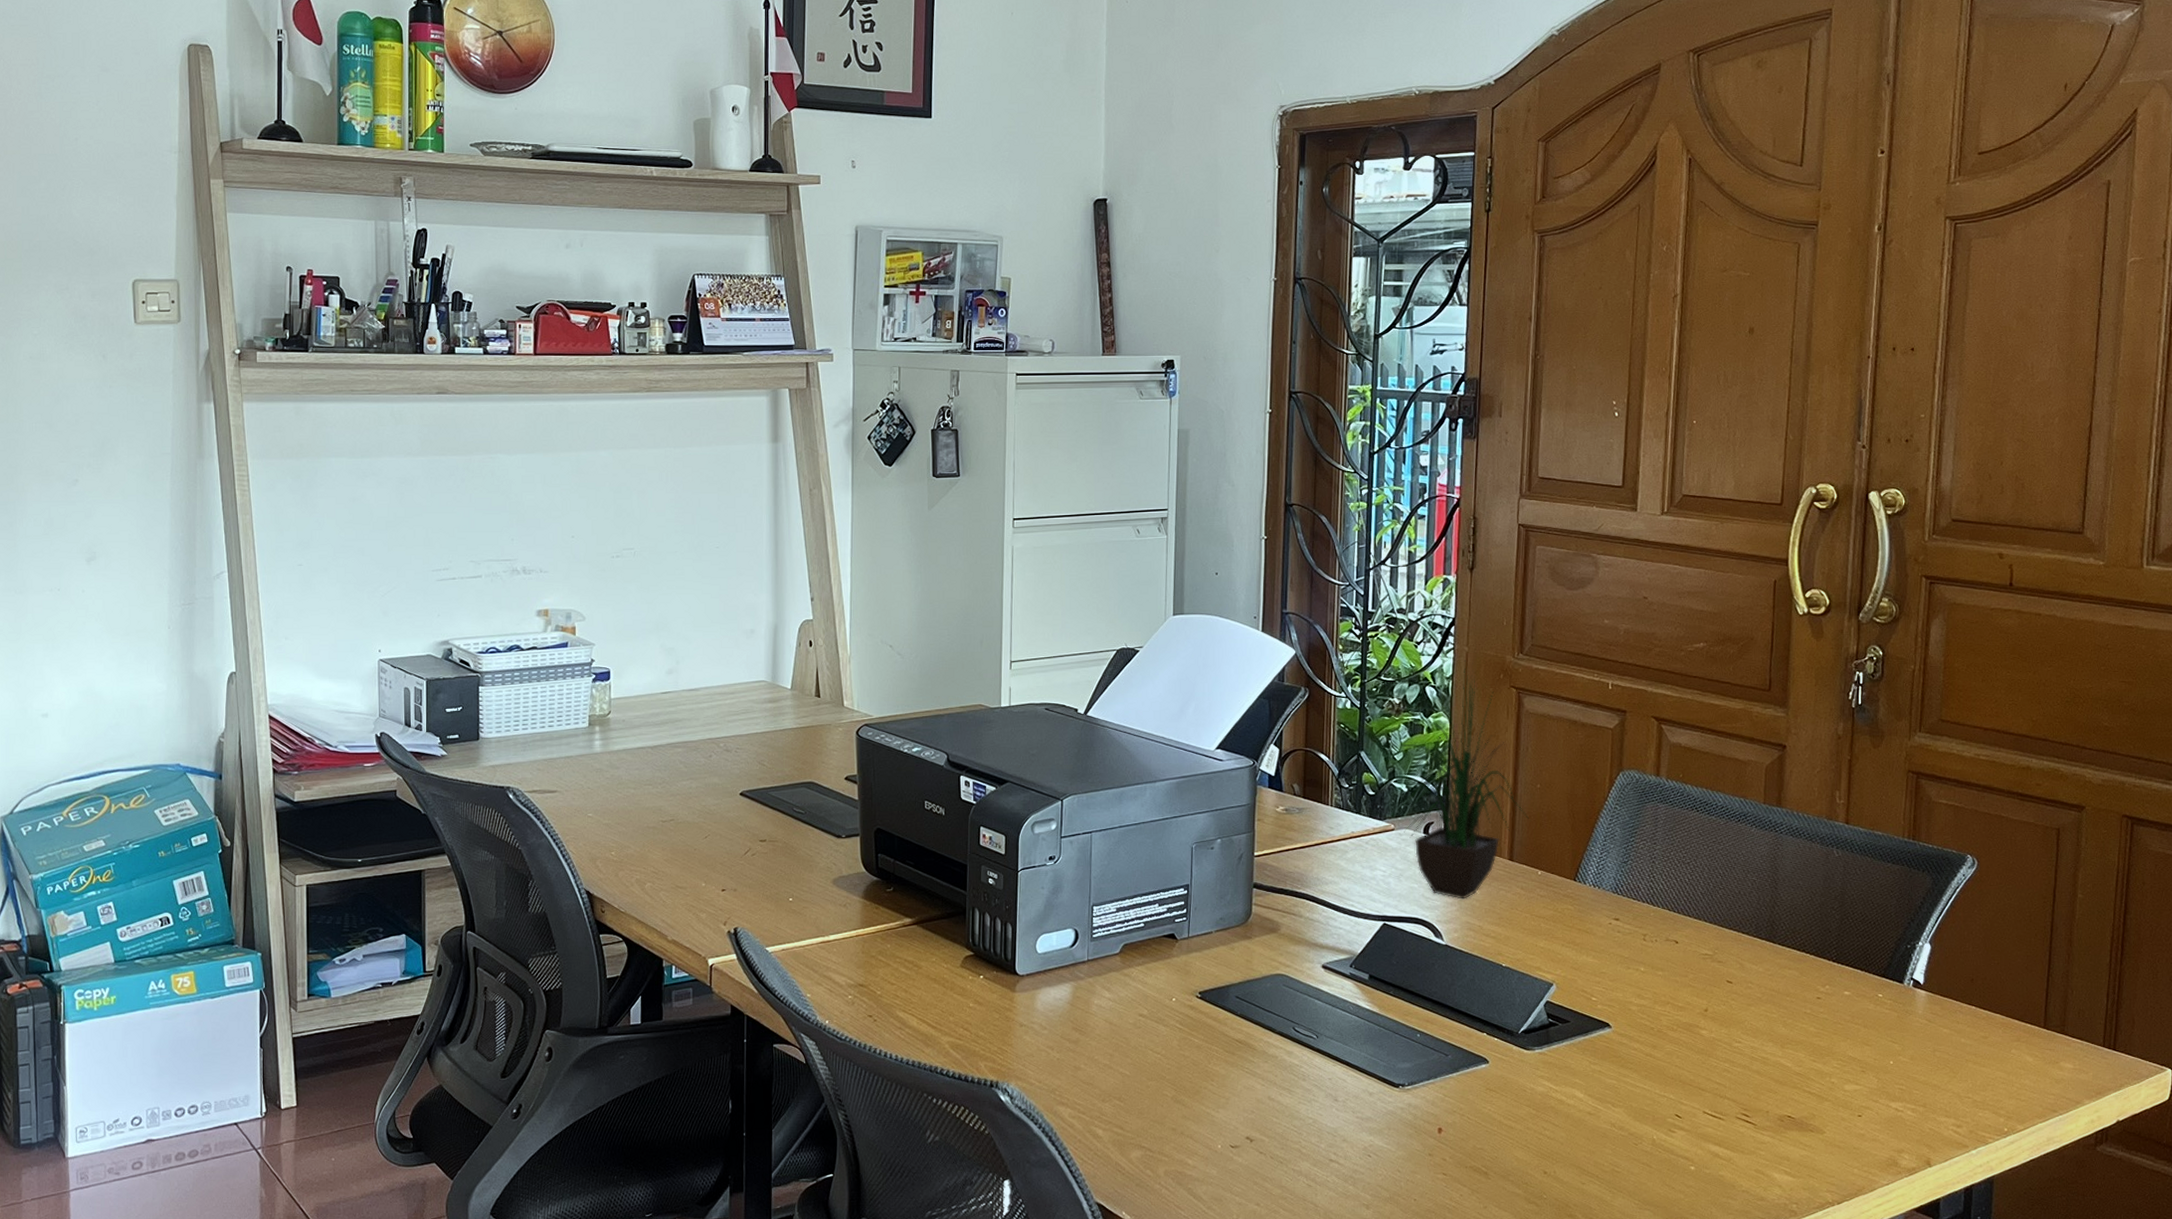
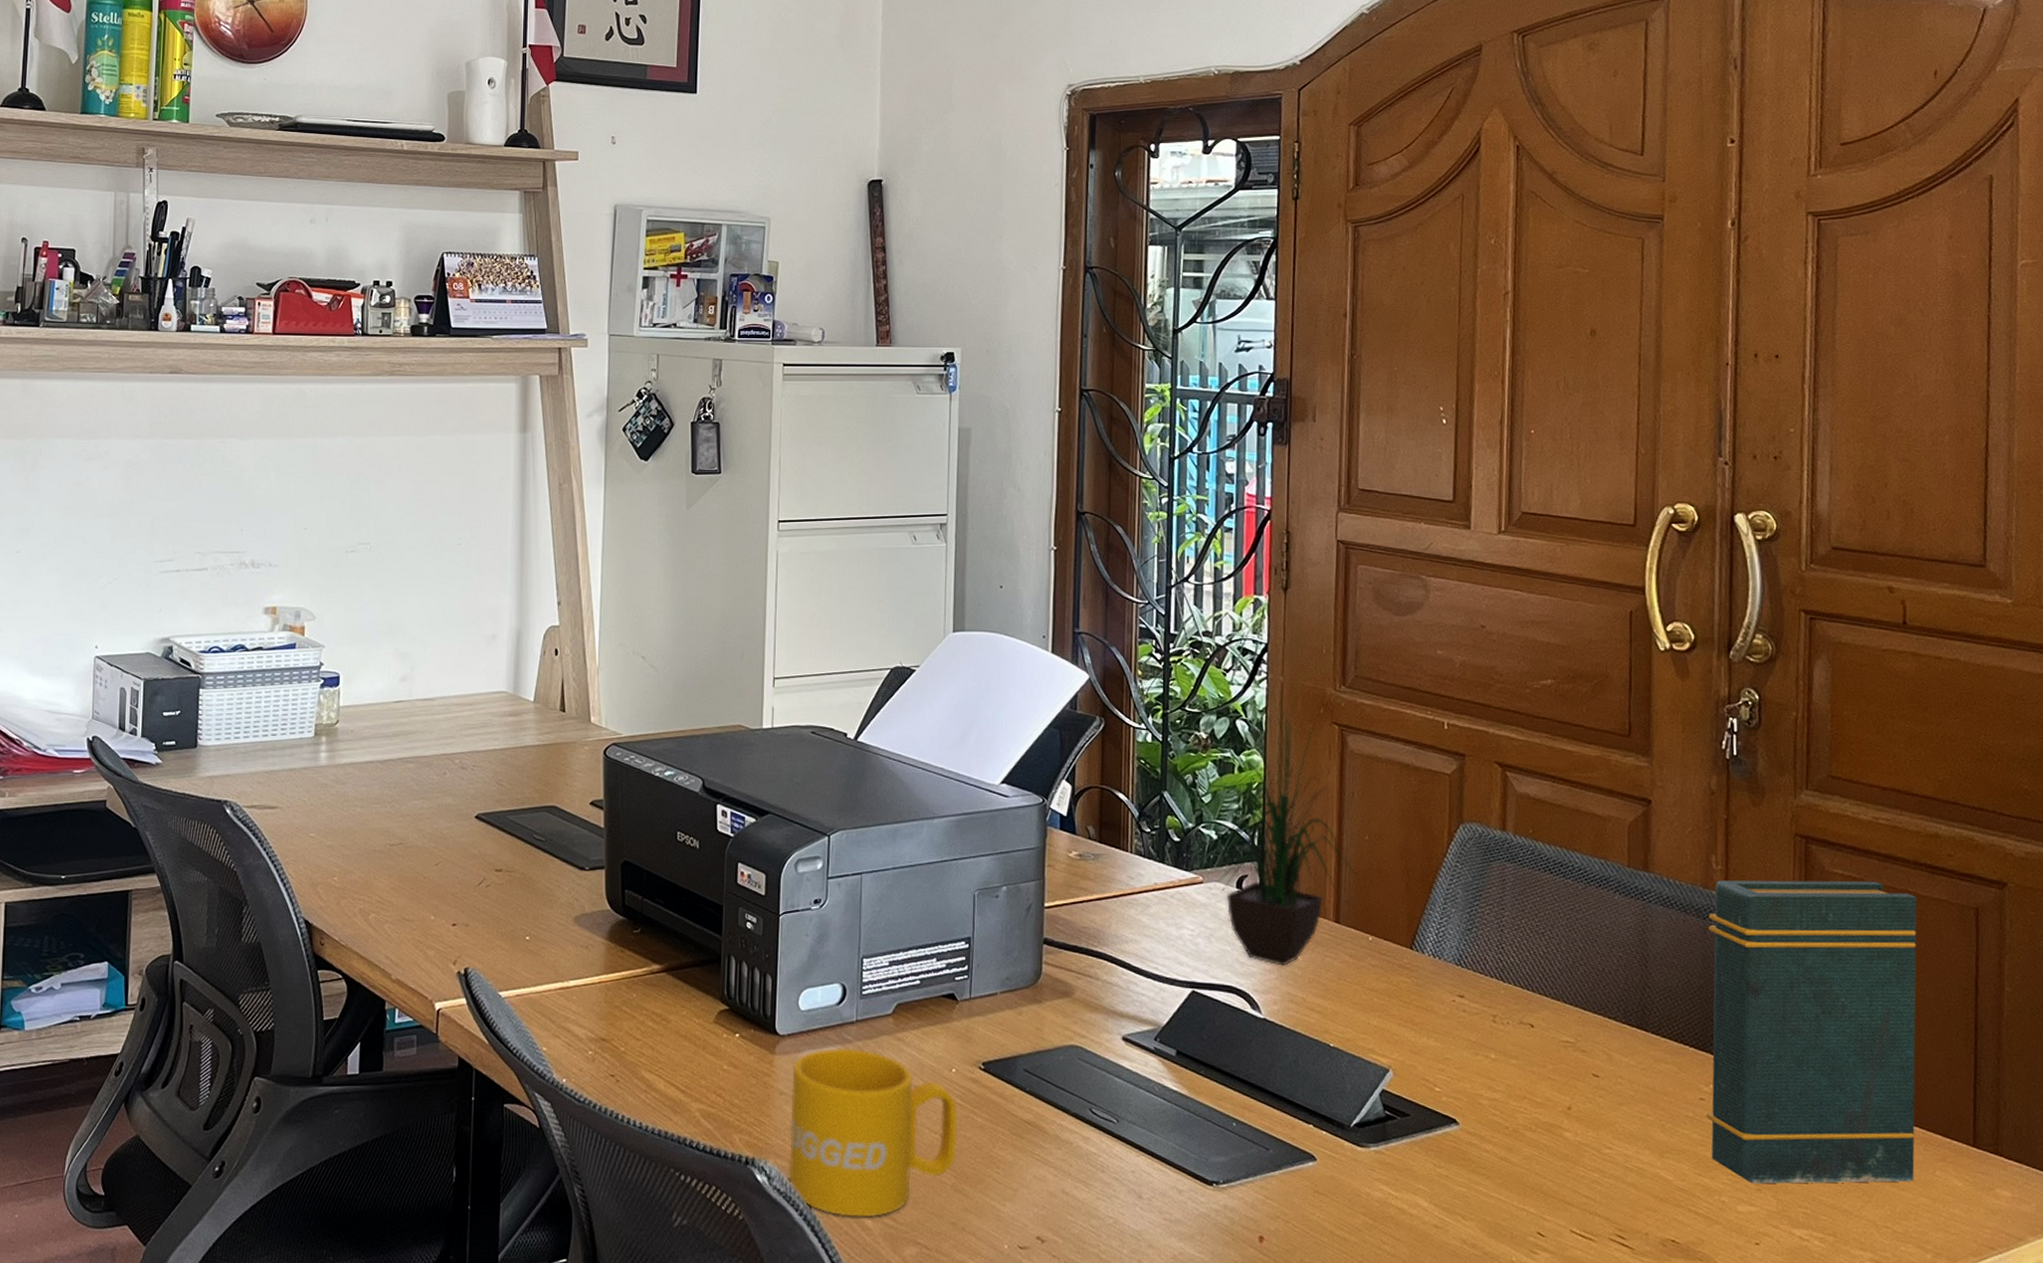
mug: none [1029,984,1178,1128] -> present [789,1047,958,1218]
book: none [1821,808,2008,1067] -> present [1705,880,1917,1184]

